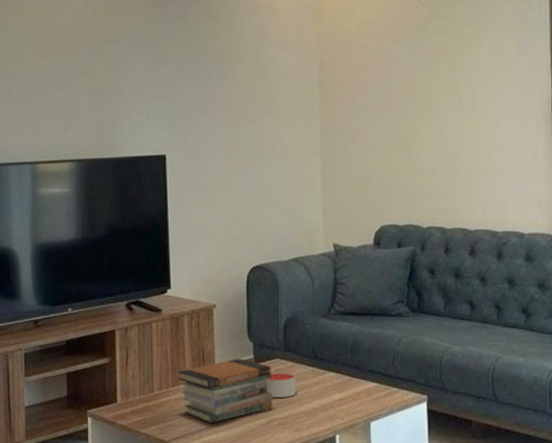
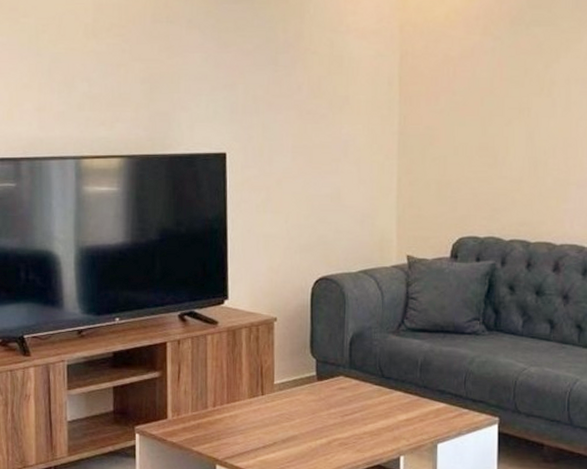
book stack: present [178,358,273,423] -> none [233,375,335,442]
candle: present [267,371,296,397] -> none [329,389,361,417]

